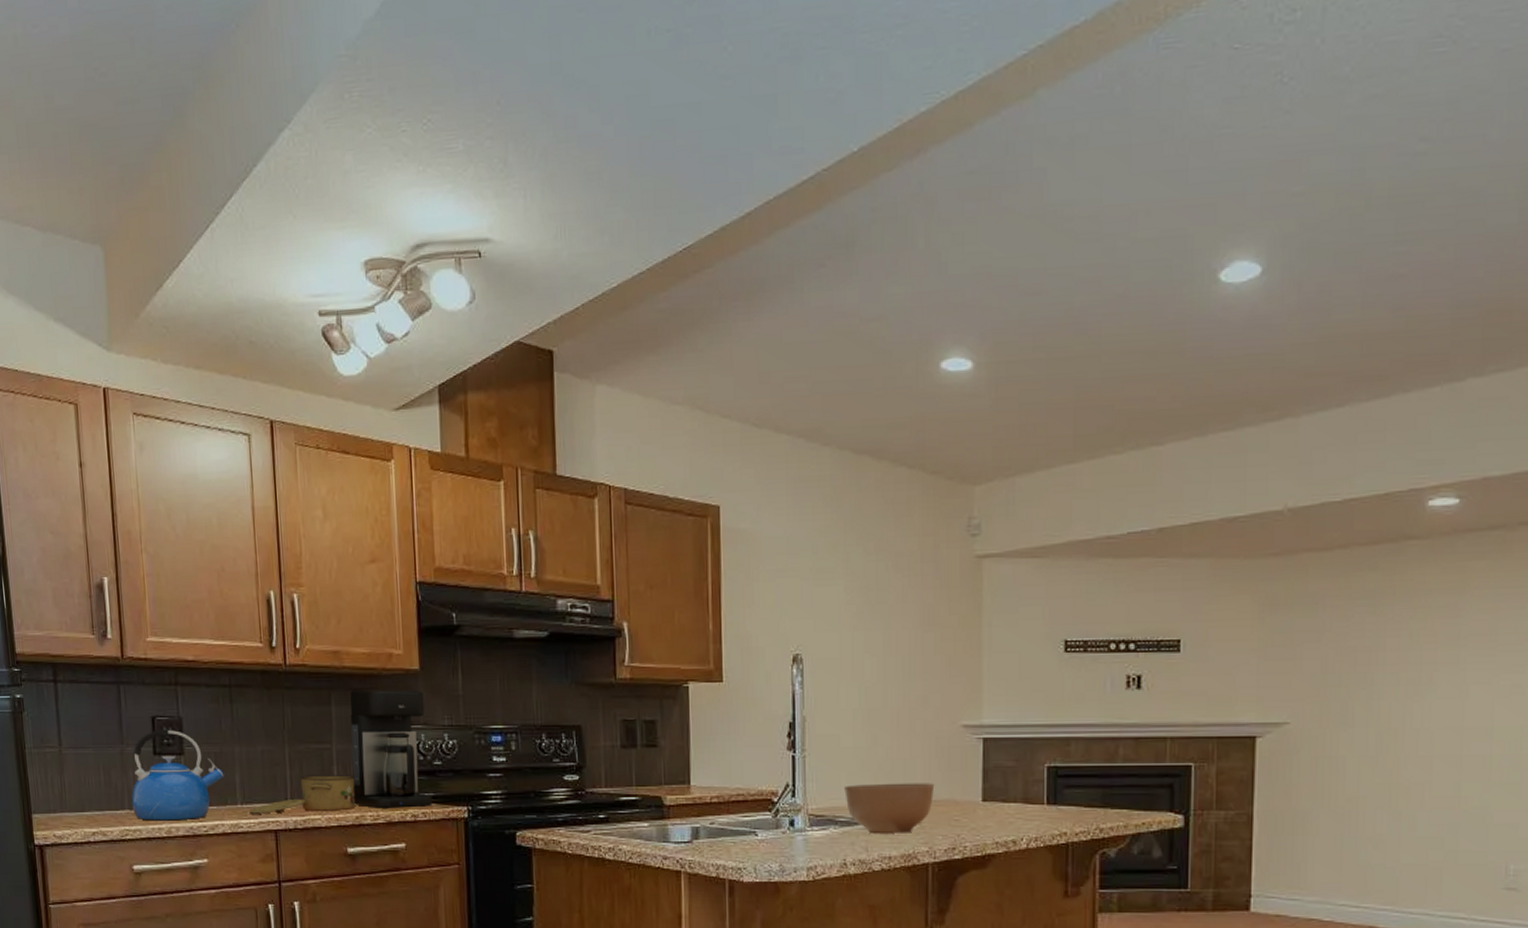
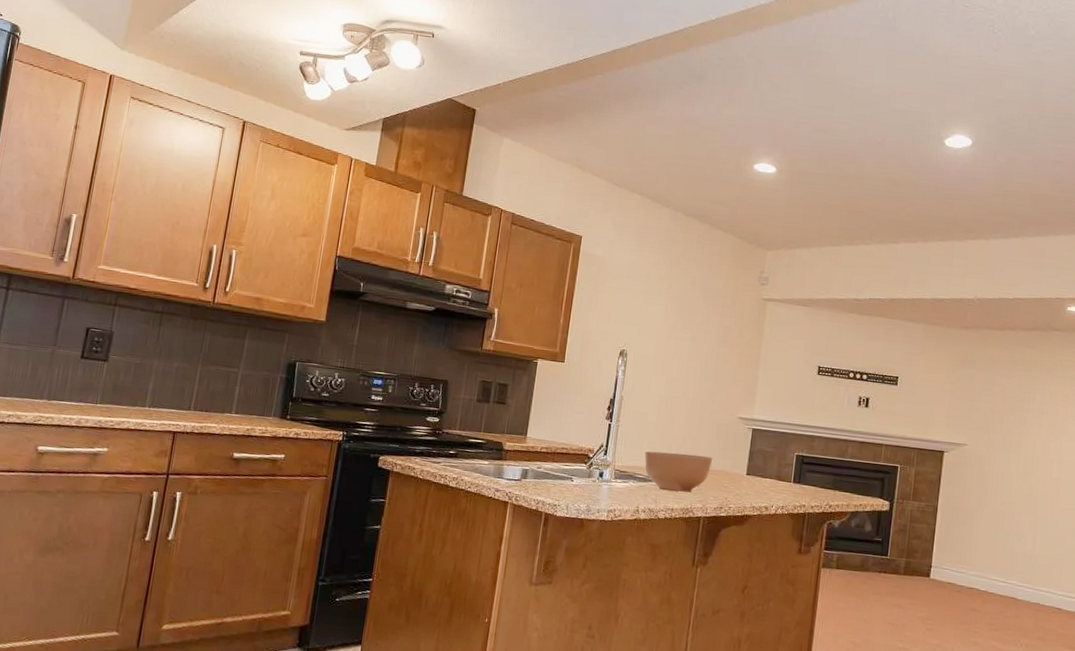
kettle: present [131,729,224,821] -> none [50,338,140,415]
cooking pot: present [250,775,356,814] -> none [155,391,253,423]
coffee maker: present [350,689,432,810] -> none [248,329,325,428]

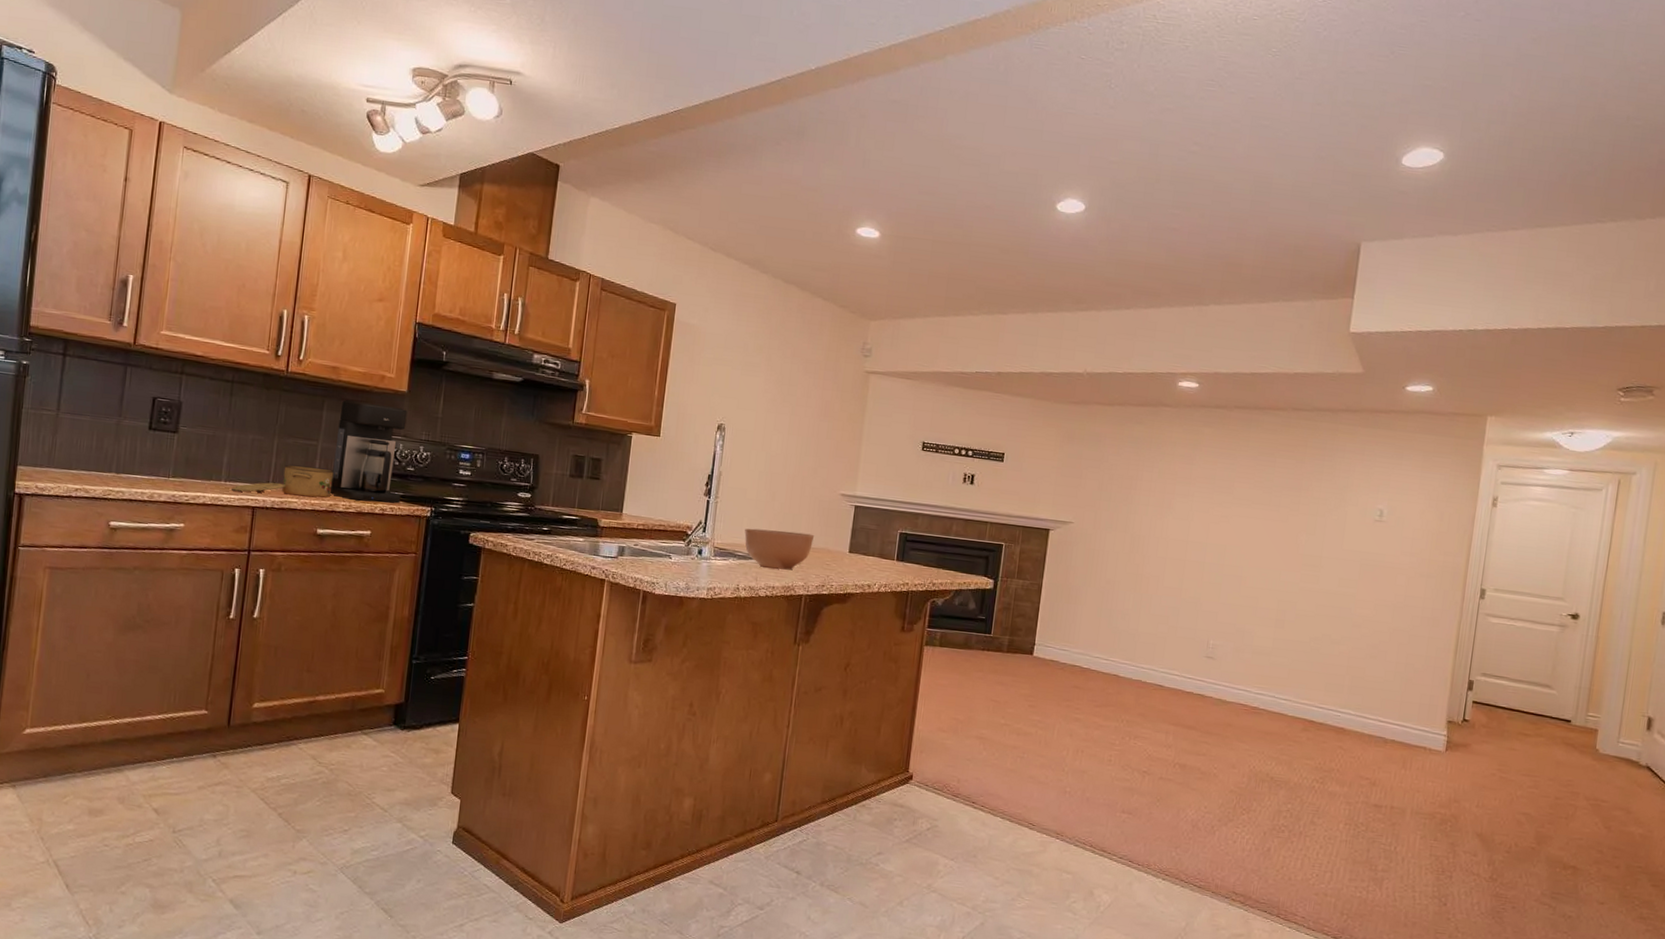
cooking pot: none [155,391,253,423] -> present [232,464,334,499]
coffee maker: none [248,329,325,428] -> present [330,400,407,504]

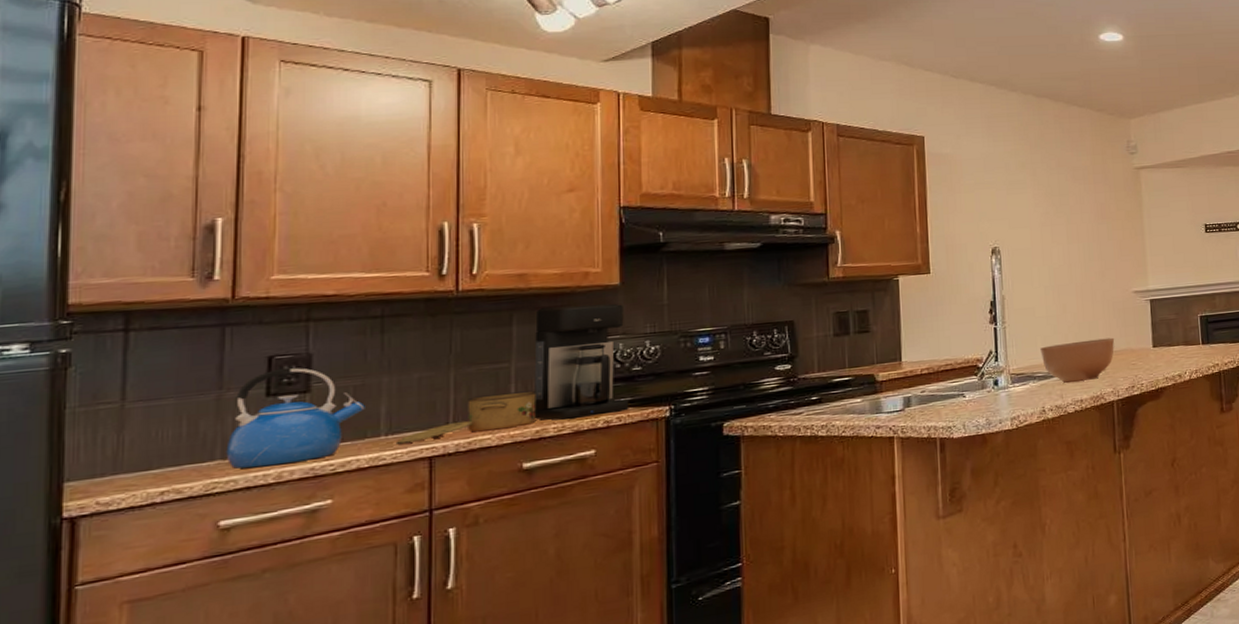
kettle: none [118,409,214,489] -> present [226,367,365,469]

